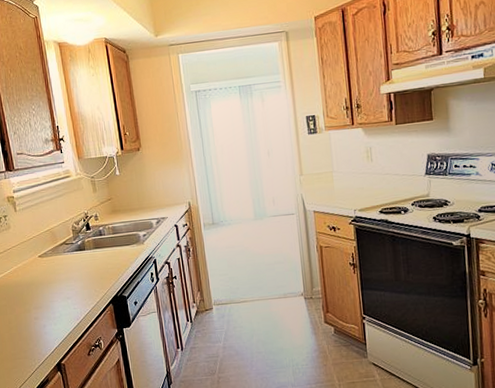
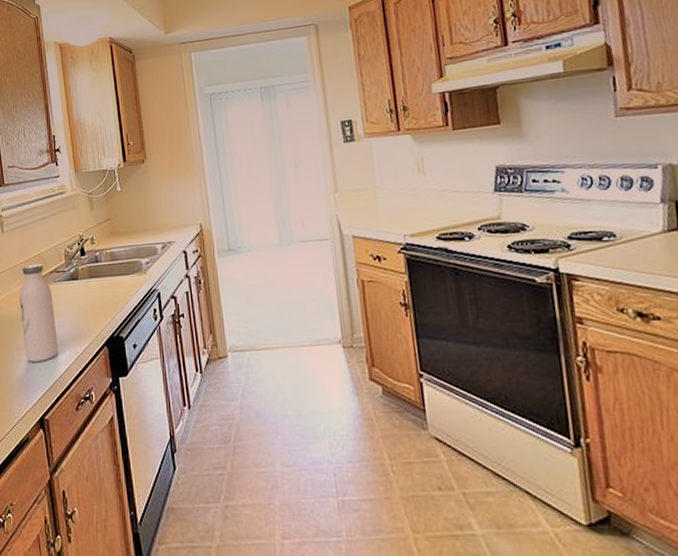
water bottle: none [34,237,71,319] -> present [19,263,58,362]

